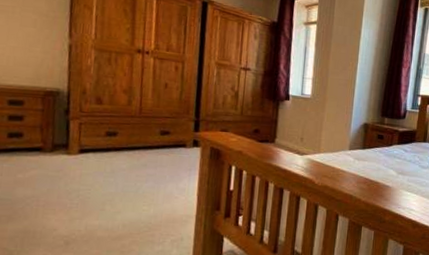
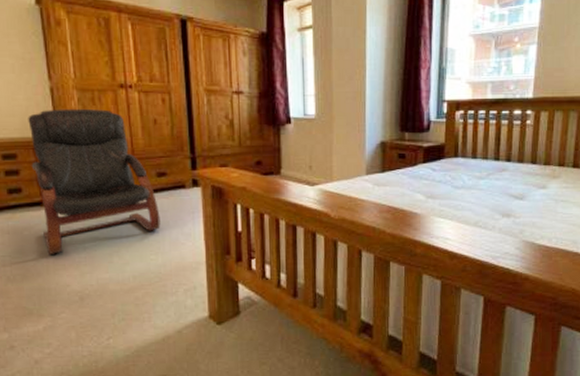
armchair: none [37,64,158,199] -> present [28,108,161,254]

